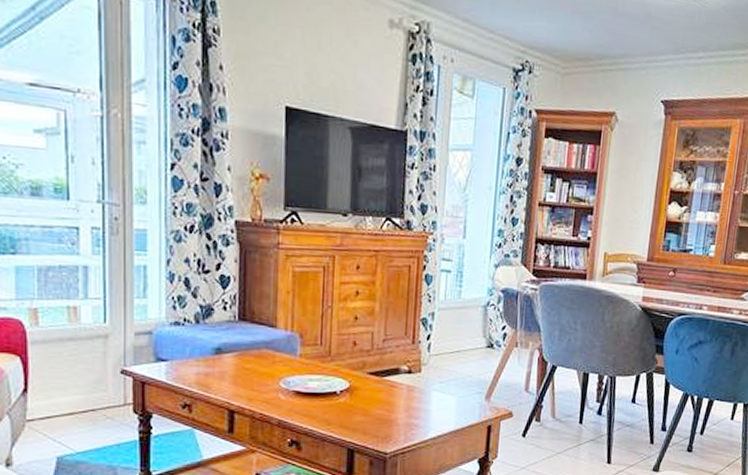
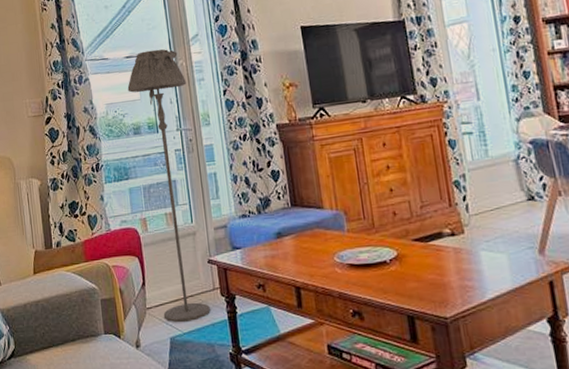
floor lamp: none [27,82,120,440] -> present [127,49,210,323]

